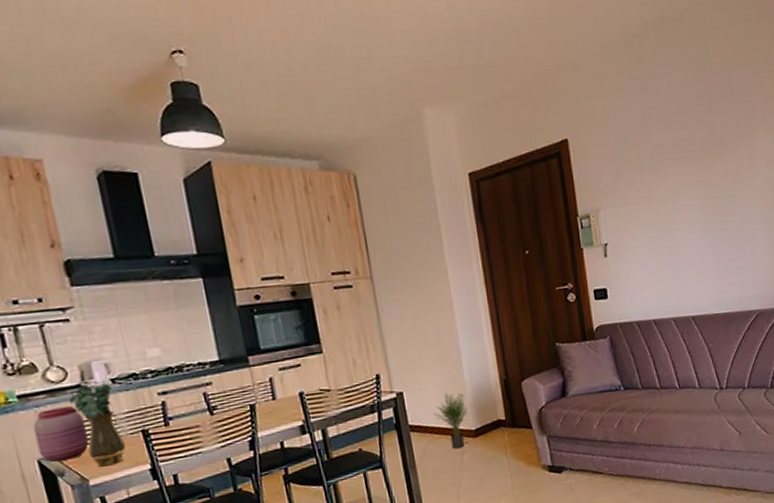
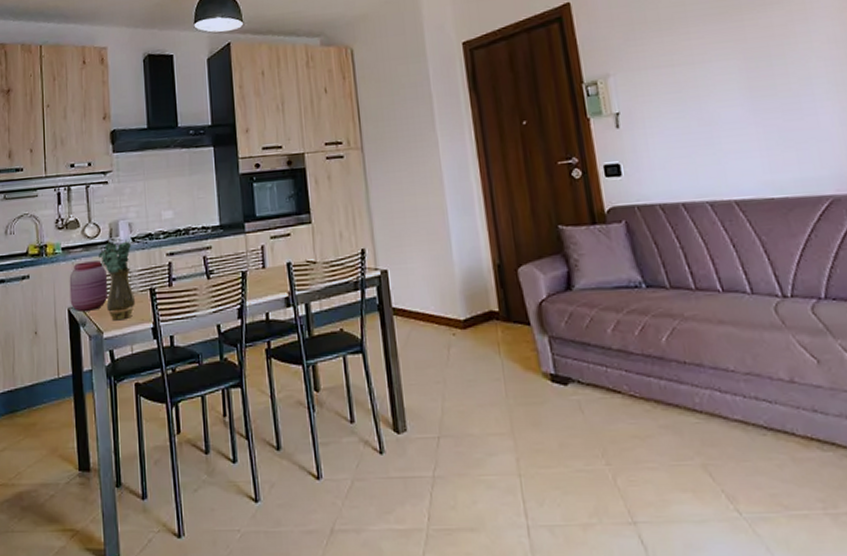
potted plant: present [433,392,468,449] -> none [419,274,456,341]

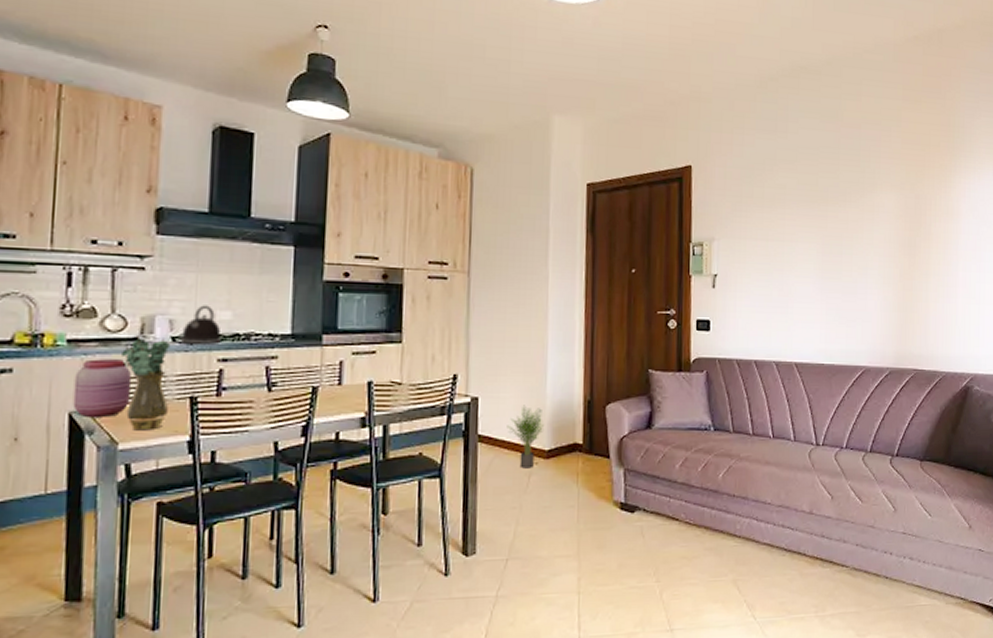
kettle: none [138,207,168,244] -> present [181,305,222,346]
potted plant: none [419,274,456,341] -> present [507,405,543,469]

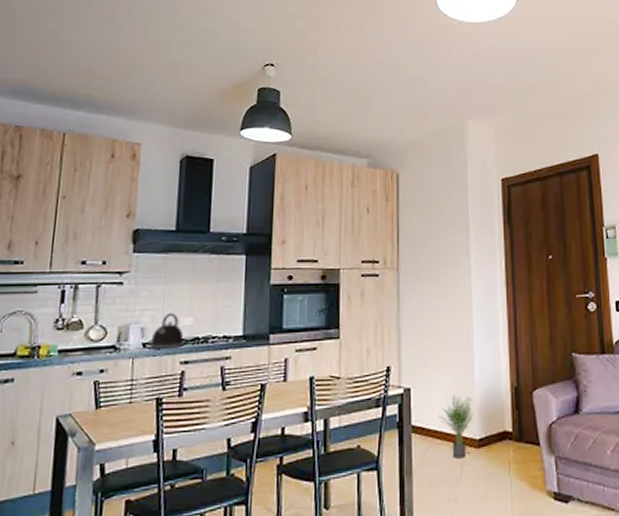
jar: present [73,359,132,417] -> none [60,366,109,420]
vase: present [122,336,170,431] -> none [101,344,141,432]

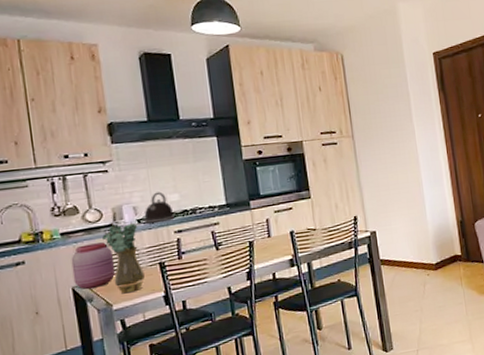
jar: none [60,366,109,420] -> present [71,242,116,289]
vase: none [101,344,141,432] -> present [102,221,145,294]
potted plant: present [438,394,473,459] -> none [401,231,429,280]

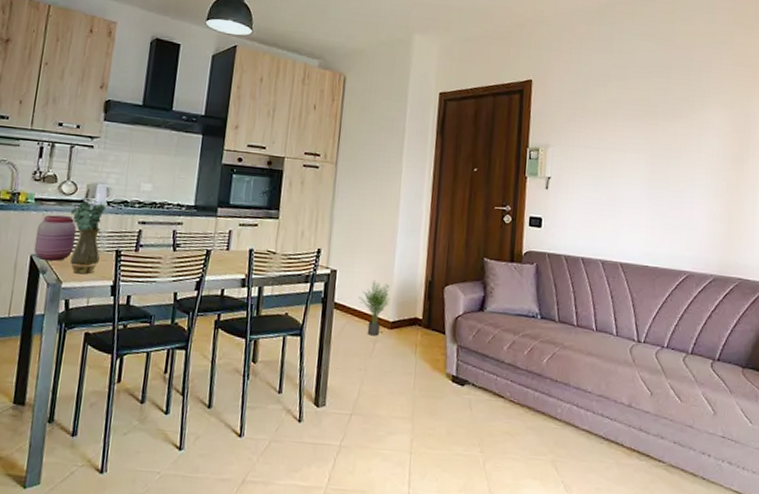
kettle: present [144,191,175,225] -> none [114,178,143,211]
potted plant: none [401,231,429,280] -> present [358,280,389,336]

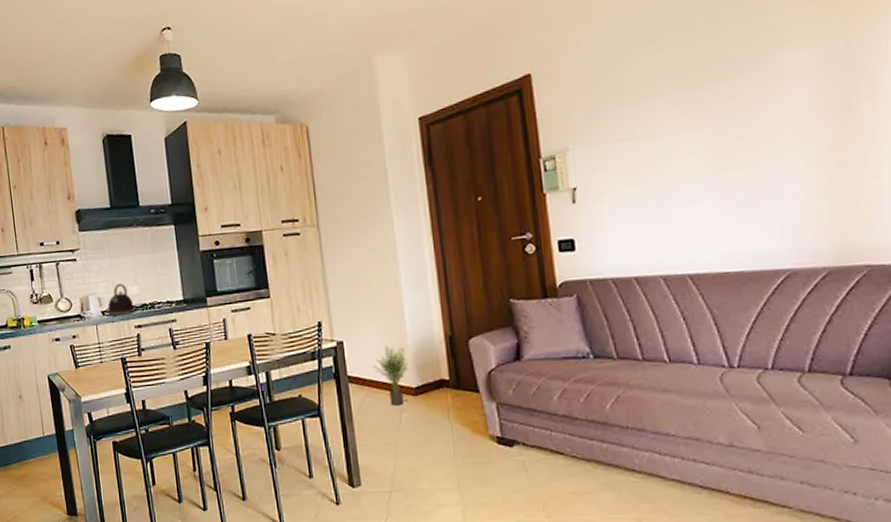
jar: present [34,215,76,261] -> none [46,332,84,378]
vase: present [69,199,105,274] -> none [72,313,108,387]
kettle: none [114,178,143,211] -> present [107,283,135,317]

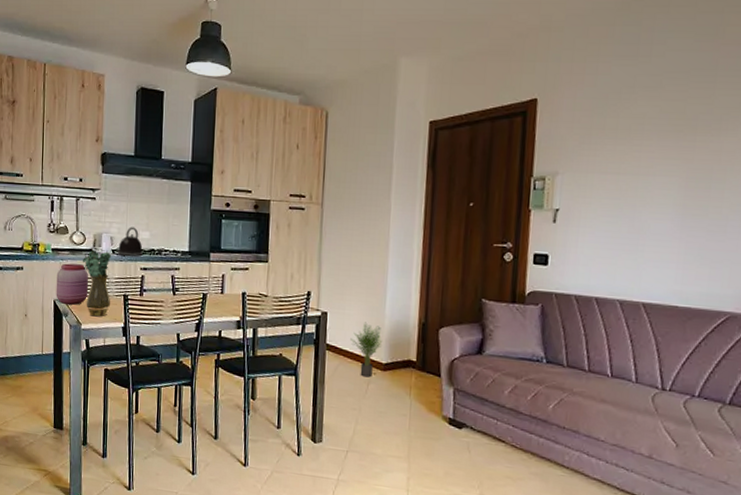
jar: none [46,332,84,378] -> present [56,263,89,305]
vase: none [72,313,108,387] -> present [83,248,111,317]

